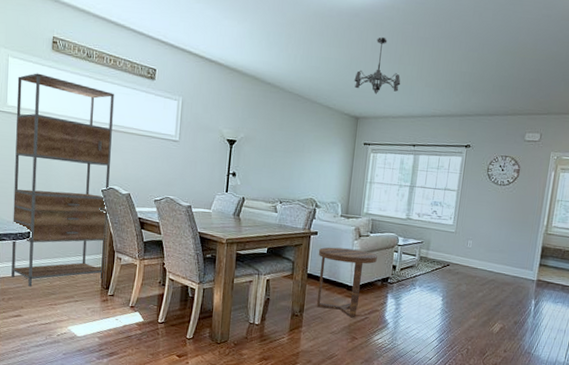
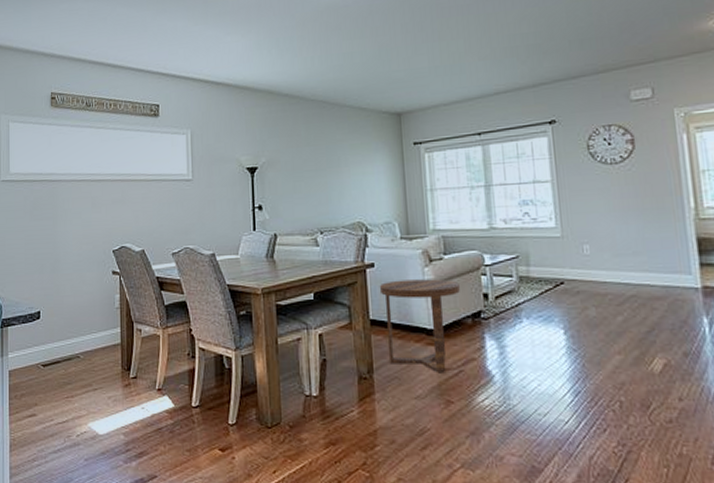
shelving unit: present [11,73,114,287] -> none [19,133,124,377]
chandelier: present [354,36,401,95] -> none [387,14,447,82]

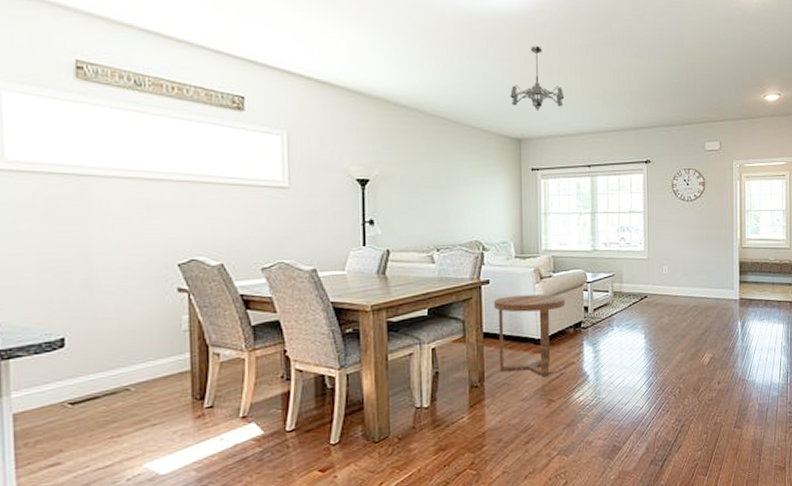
chandelier: none [387,14,447,82] -> present [510,45,565,111]

